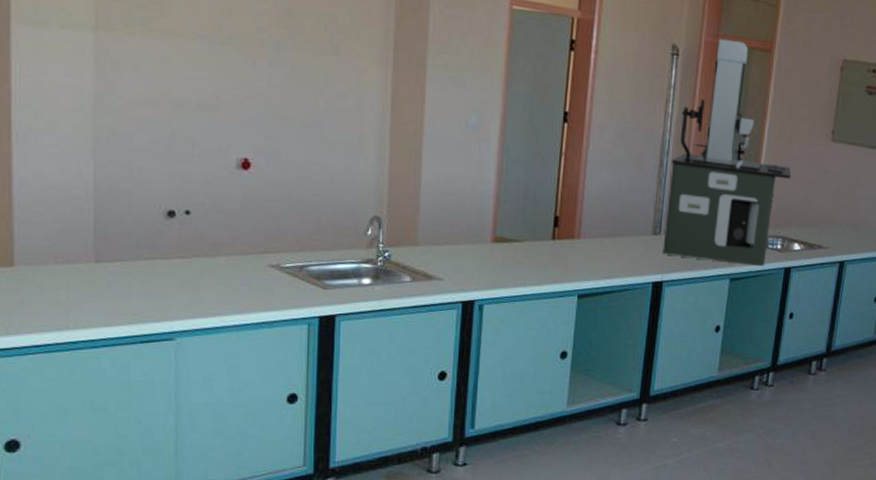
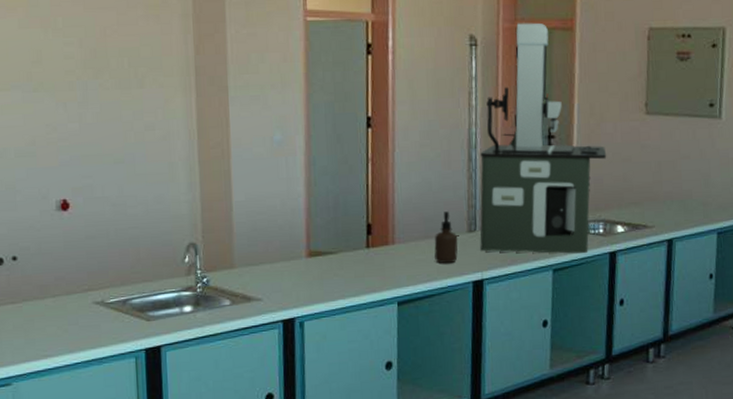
soap dispenser: none [618,212,642,263] -> present [434,211,458,264]

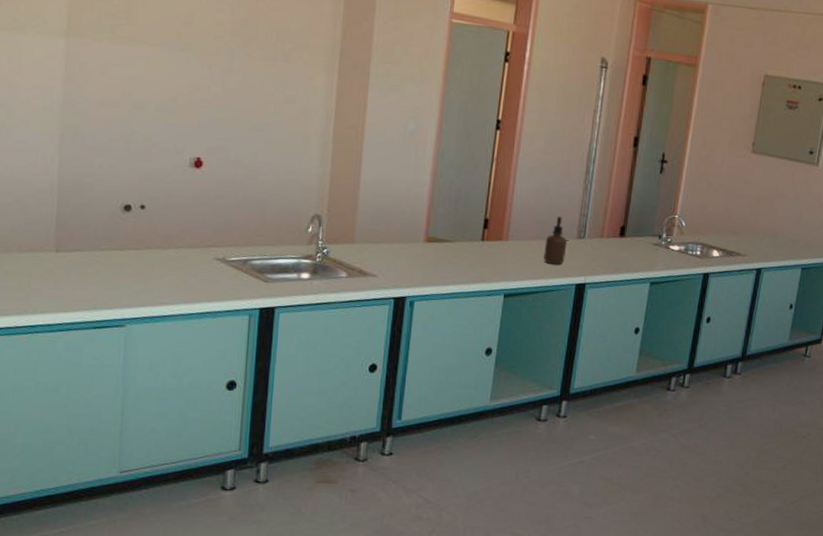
laboratory equipment: present [480,22,607,254] -> none [586,53,712,272]

